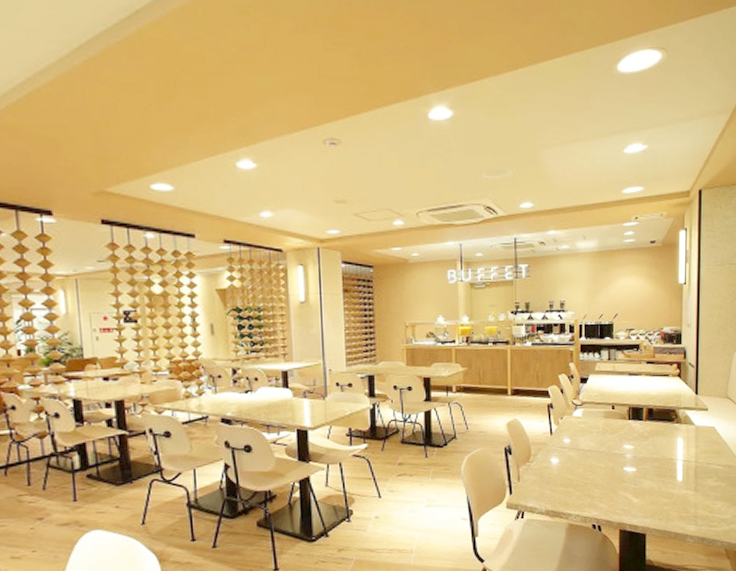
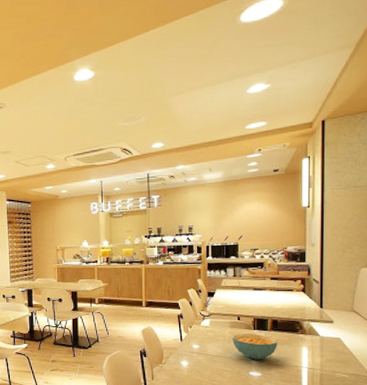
cereal bowl: none [606,424,653,454] -> present [232,333,277,360]

